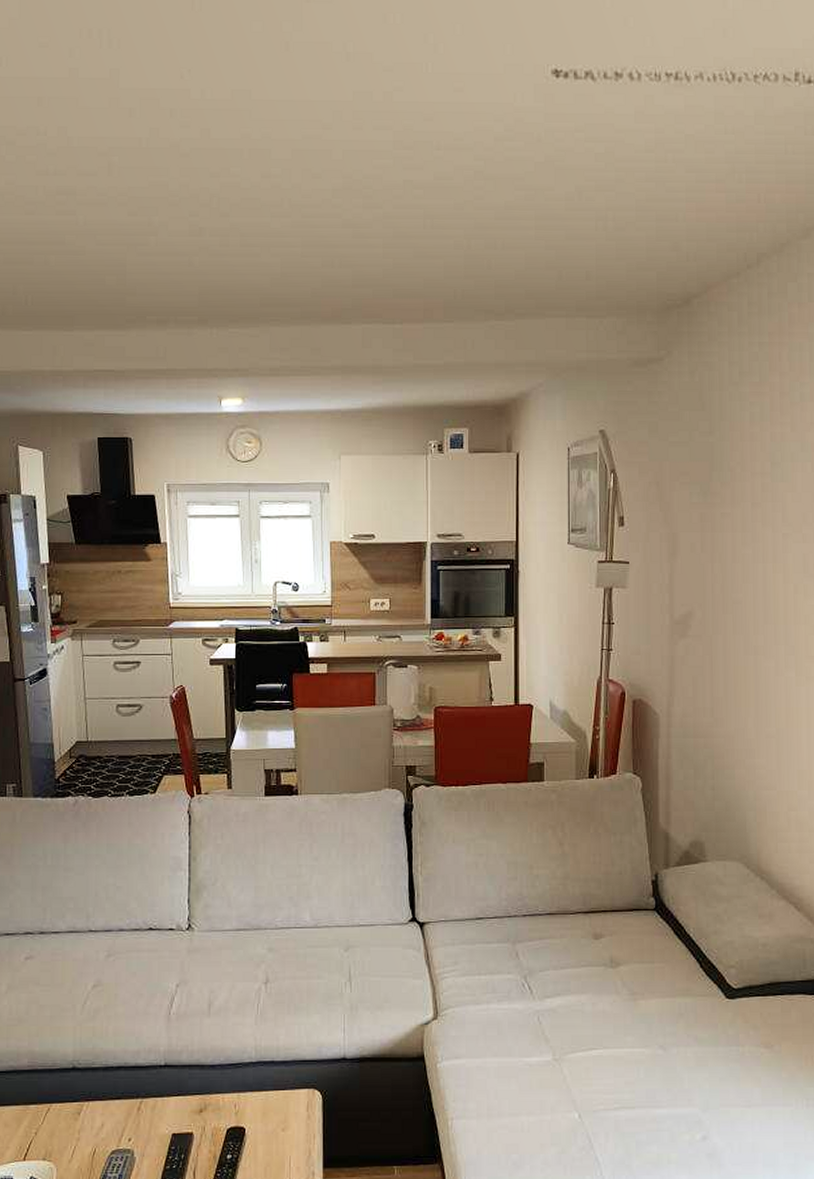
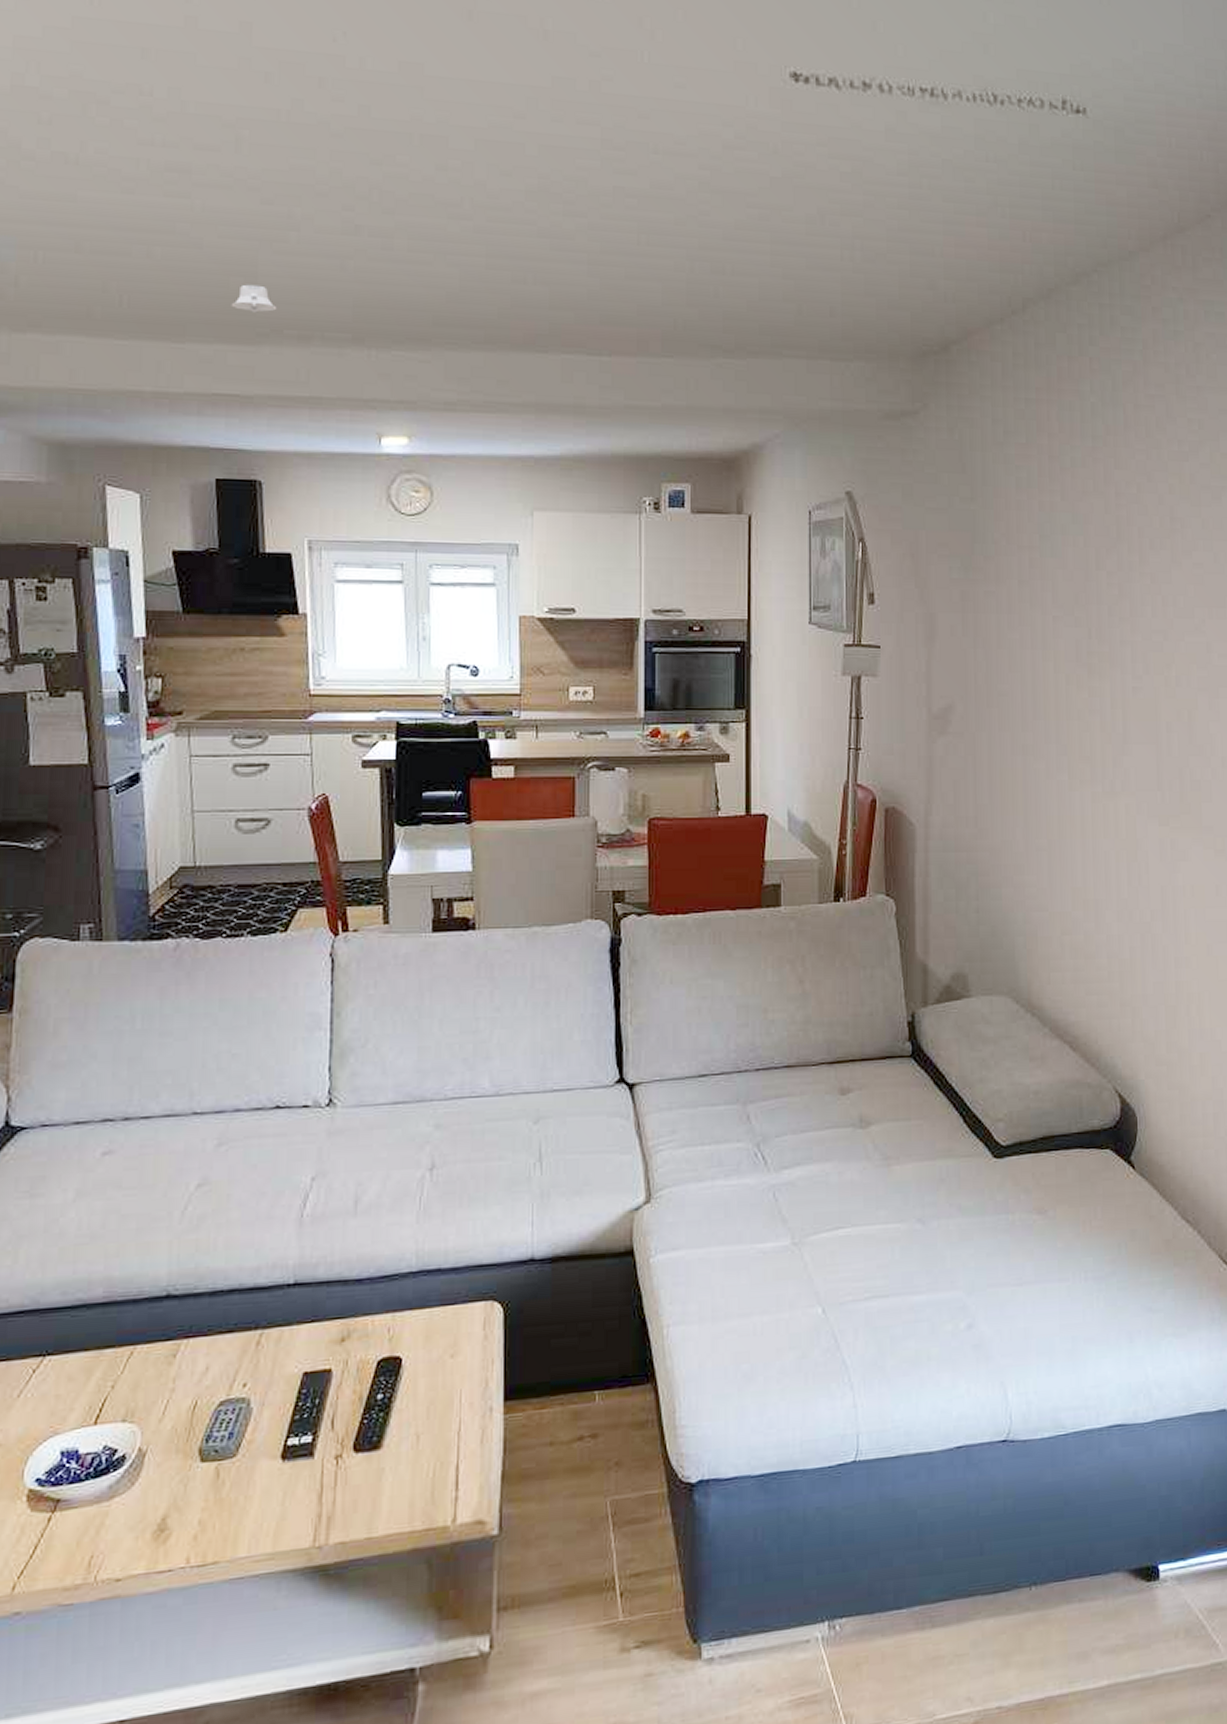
recessed light: none [107,281,141,304] -> present [231,284,277,313]

